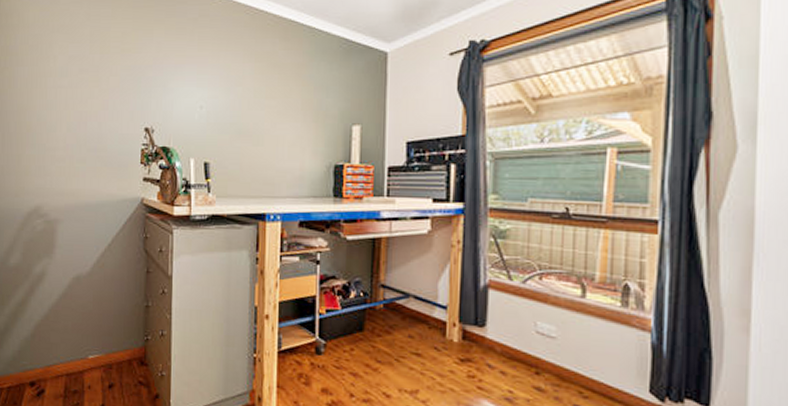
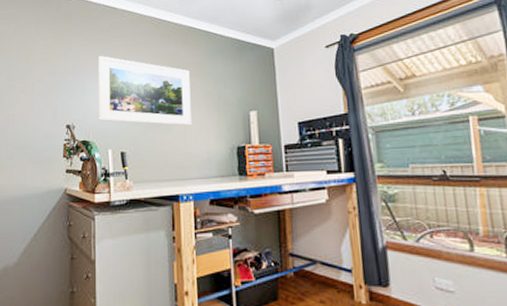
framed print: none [180,50,287,138] -> present [97,56,192,126]

